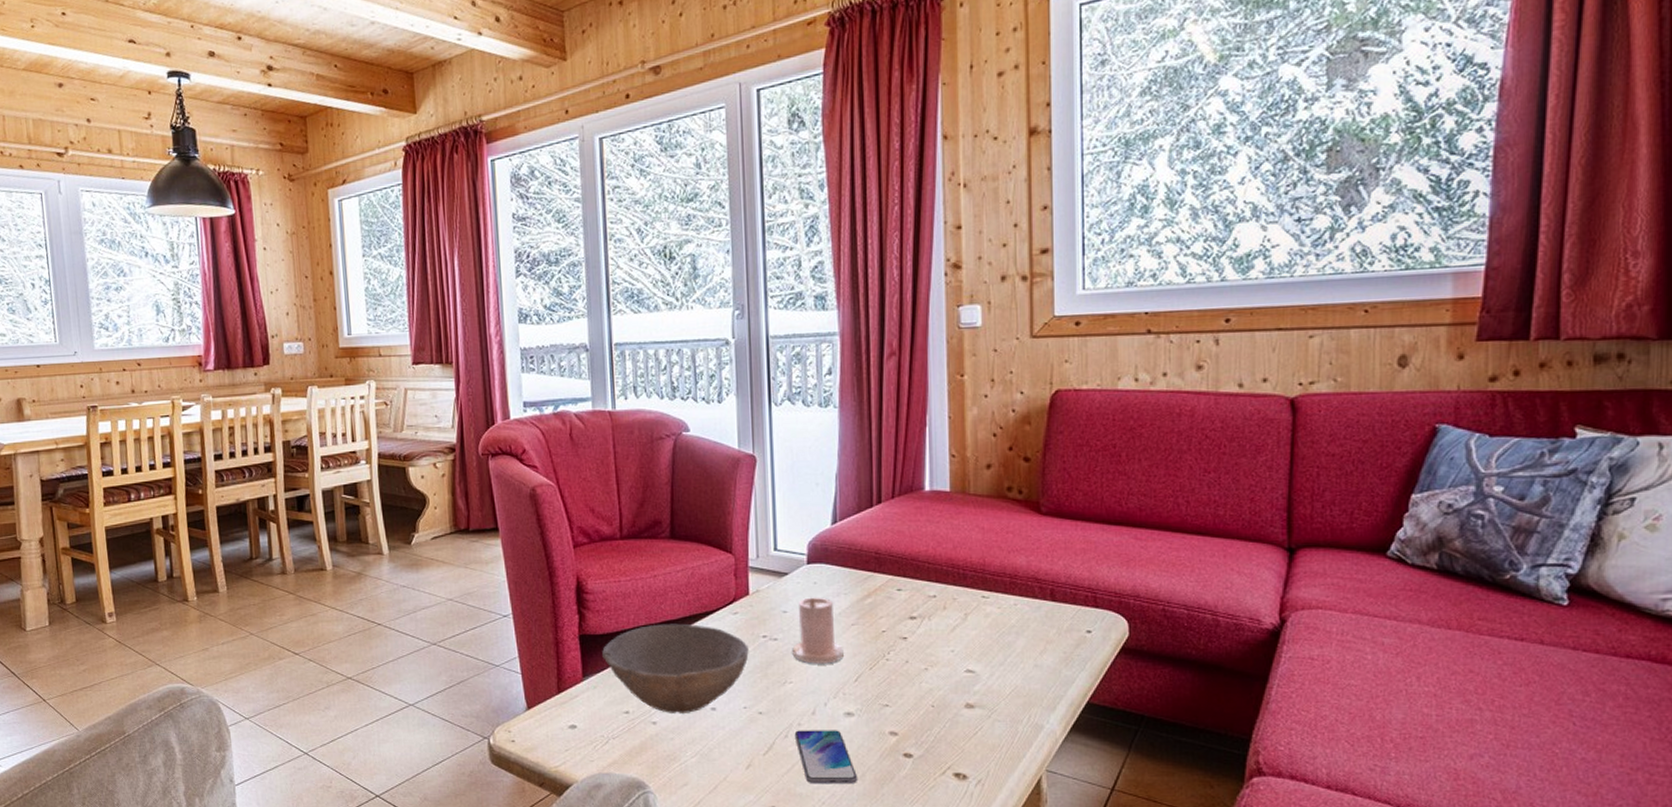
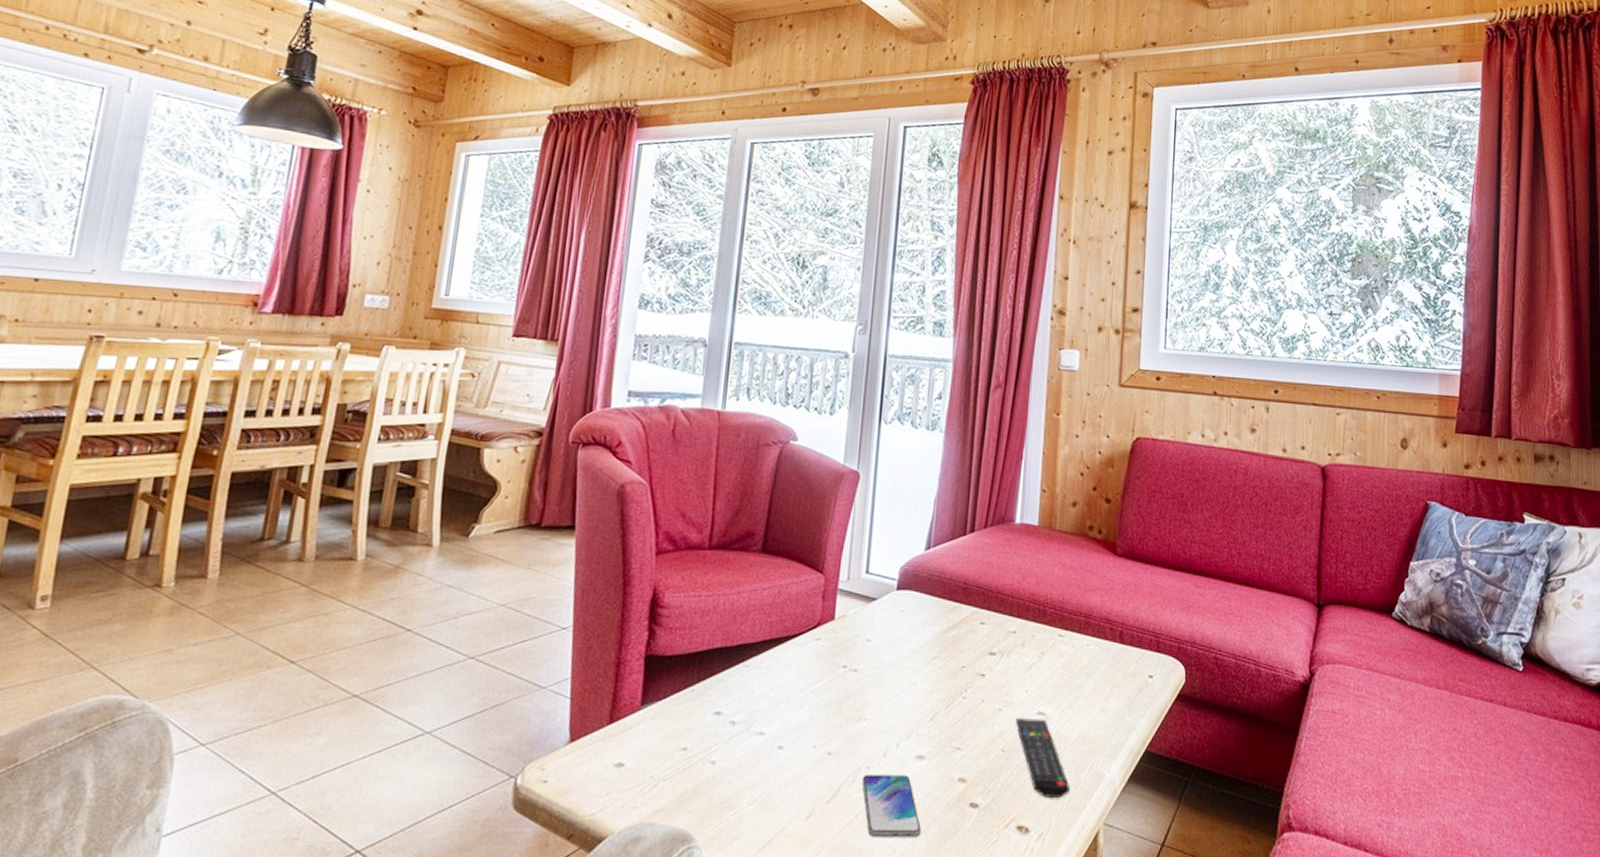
bowl: present [602,623,749,713] -> none [667,647,827,752]
candle: present [792,597,844,664] -> none [870,626,922,700]
remote control: none [943,676,1006,749] -> present [1015,718,1070,799]

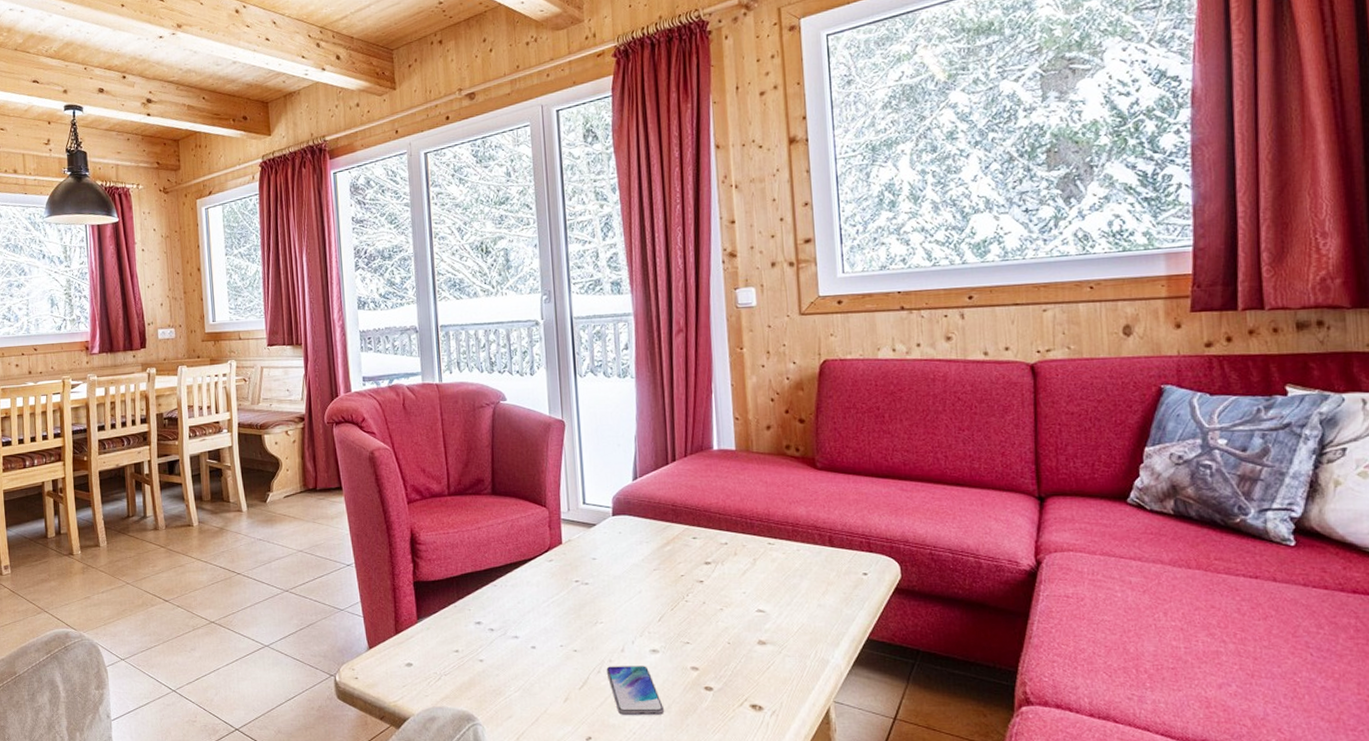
remote control: present [1015,718,1070,799] -> none [737,615,797,682]

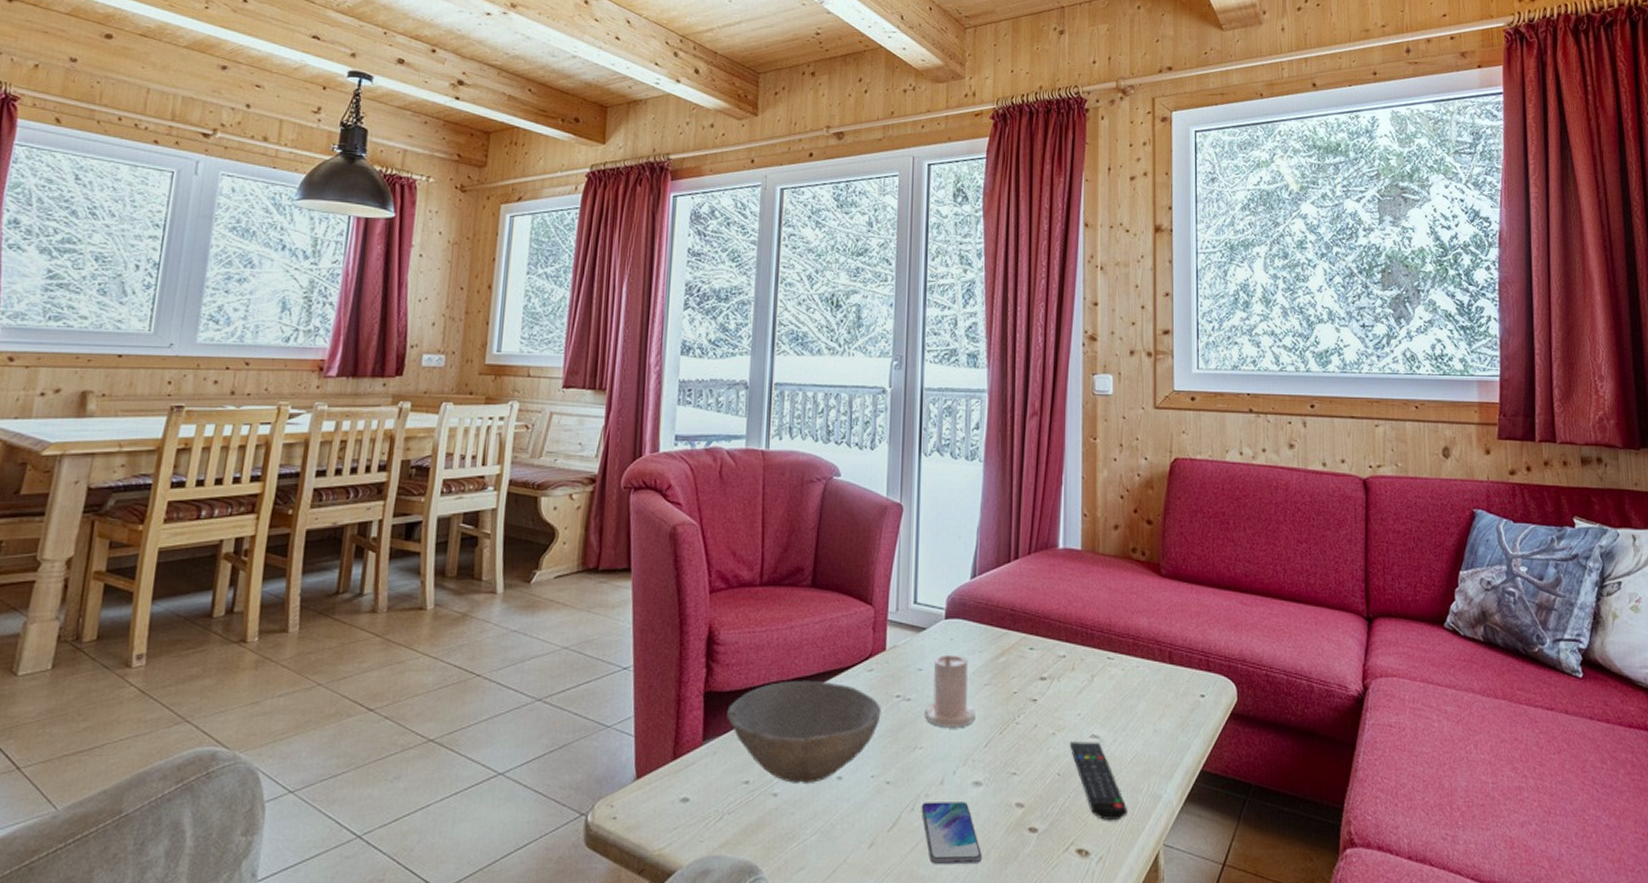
bowl: none [434,570,564,652] -> present [727,680,881,783]
candle: none [602,545,648,606] -> present [925,654,975,727]
remote control: none [737,615,797,682] -> present [1069,742,1127,821]

